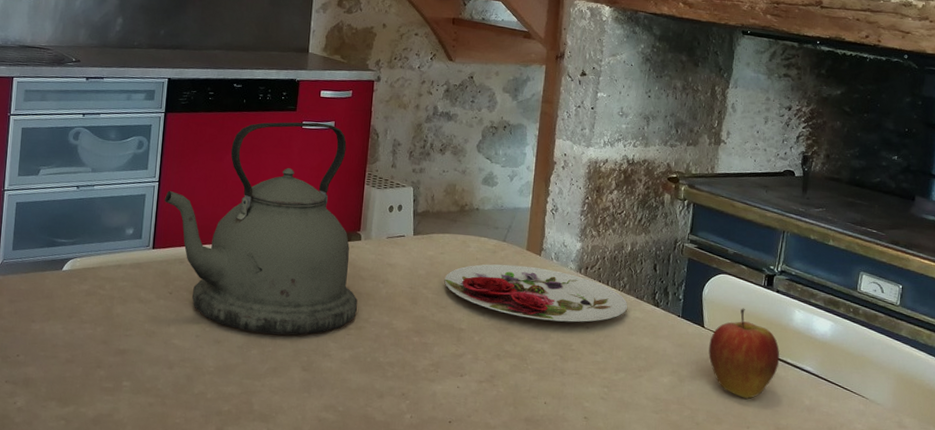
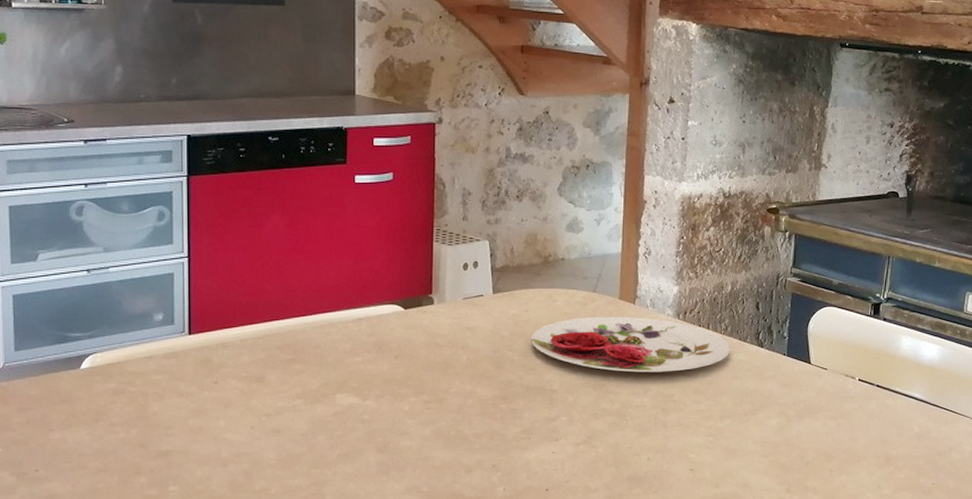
kettle: present [164,122,358,335] -> none [197,175,435,417]
apple: present [708,308,780,399] -> none [816,340,888,432]

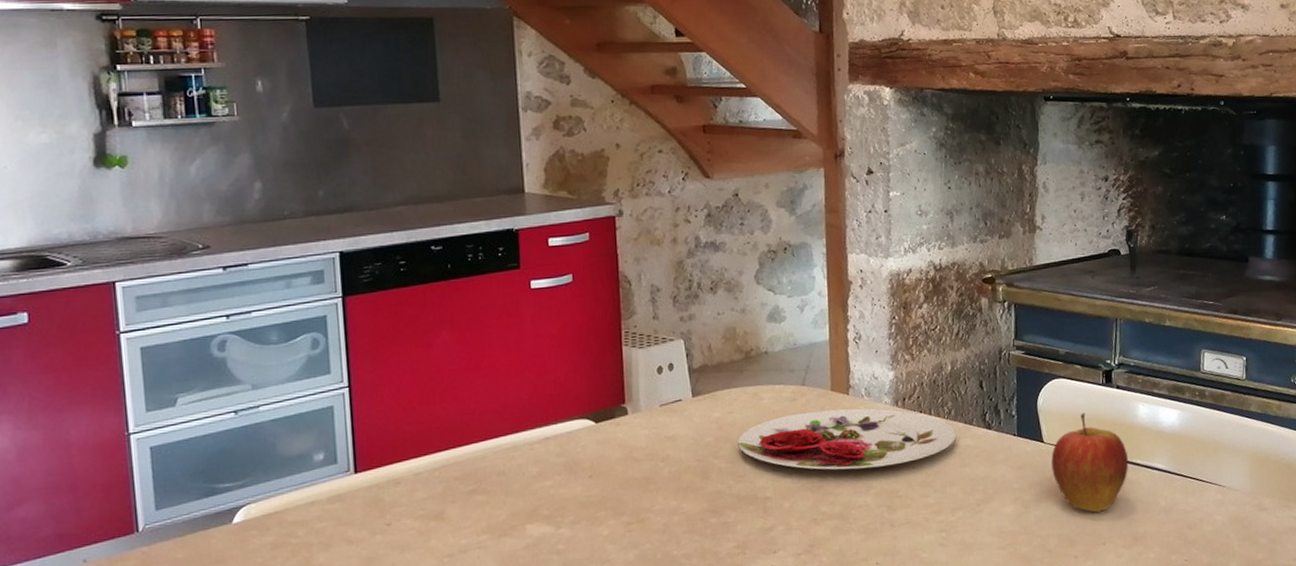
apple: none [816,340,888,432] -> present [1051,412,1129,513]

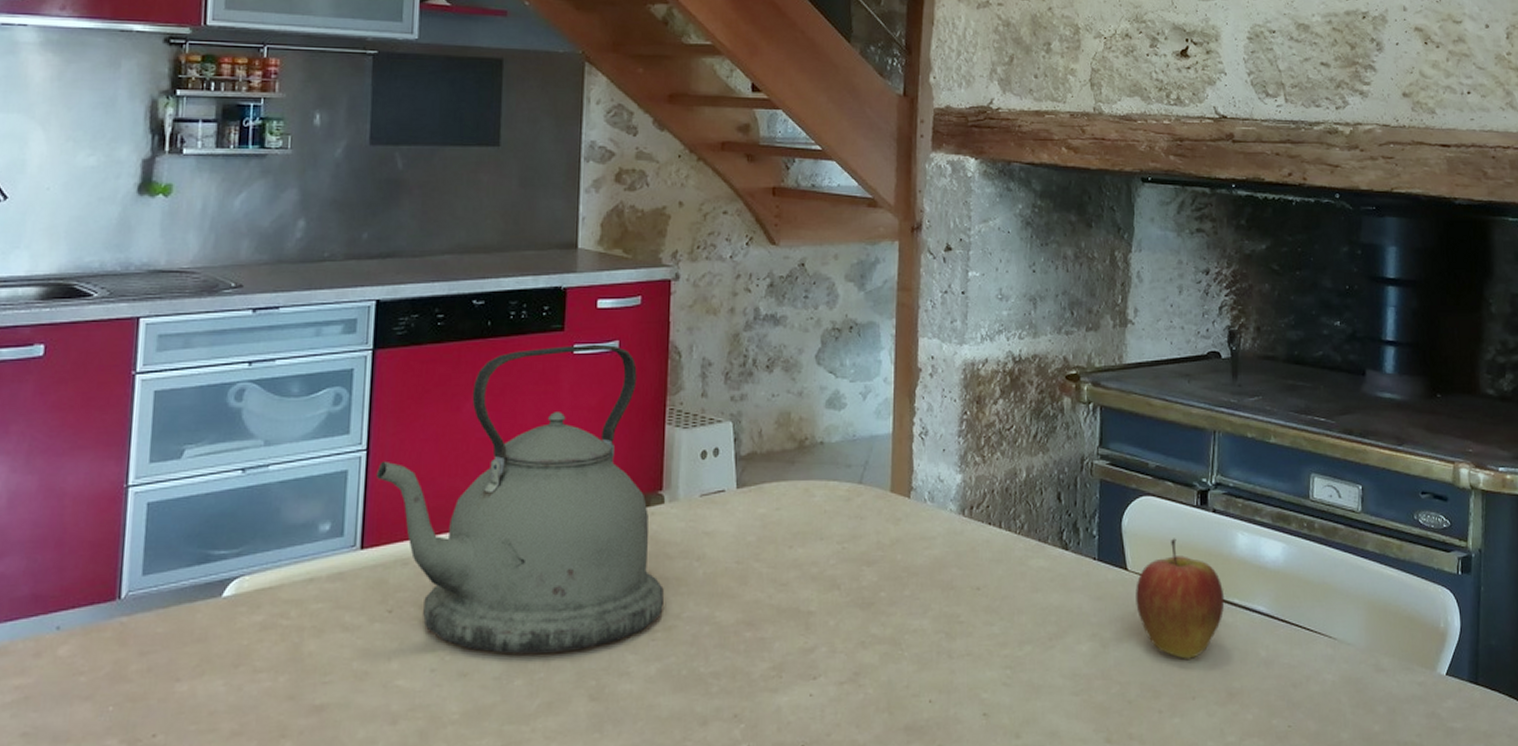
kettle: none [360,278,635,552] -> present [375,344,664,654]
plate: present [738,408,957,471] -> none [783,513,1029,587]

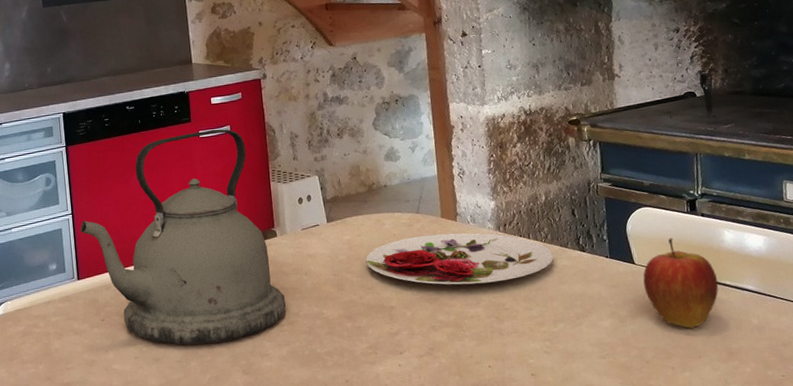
plate: none [783,513,1029,587] -> present [365,232,554,285]

